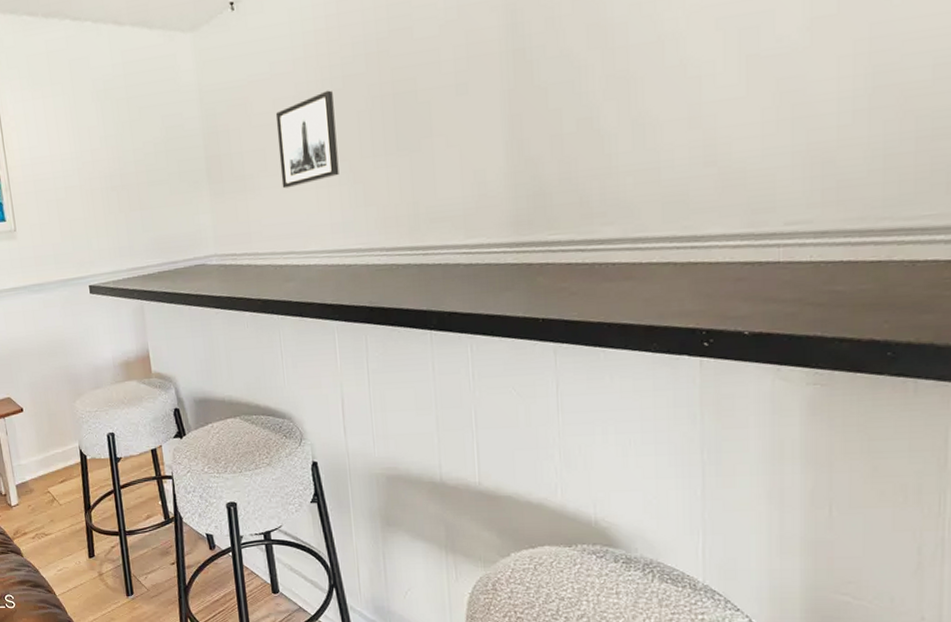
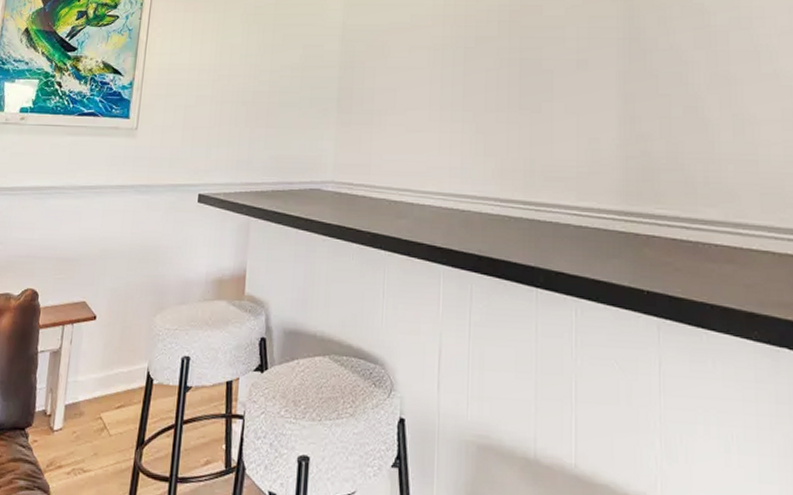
wall art: present [275,90,339,189] -> none [407,46,465,128]

